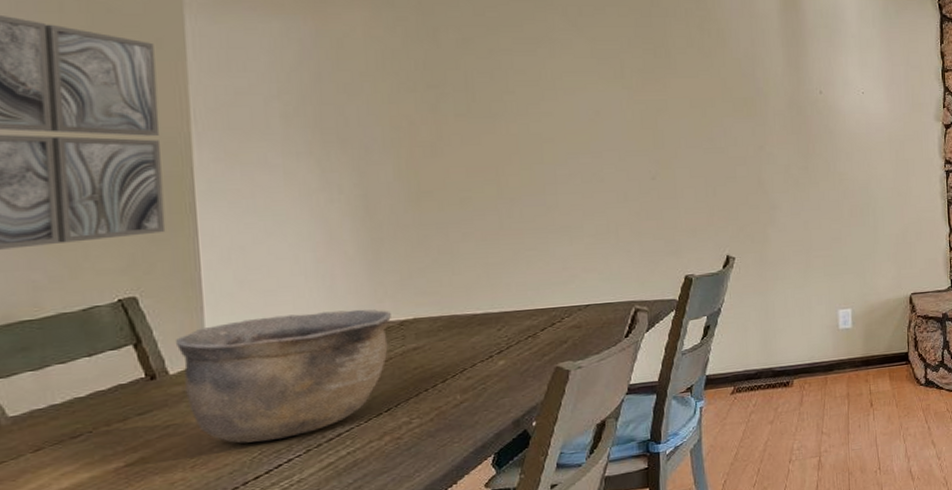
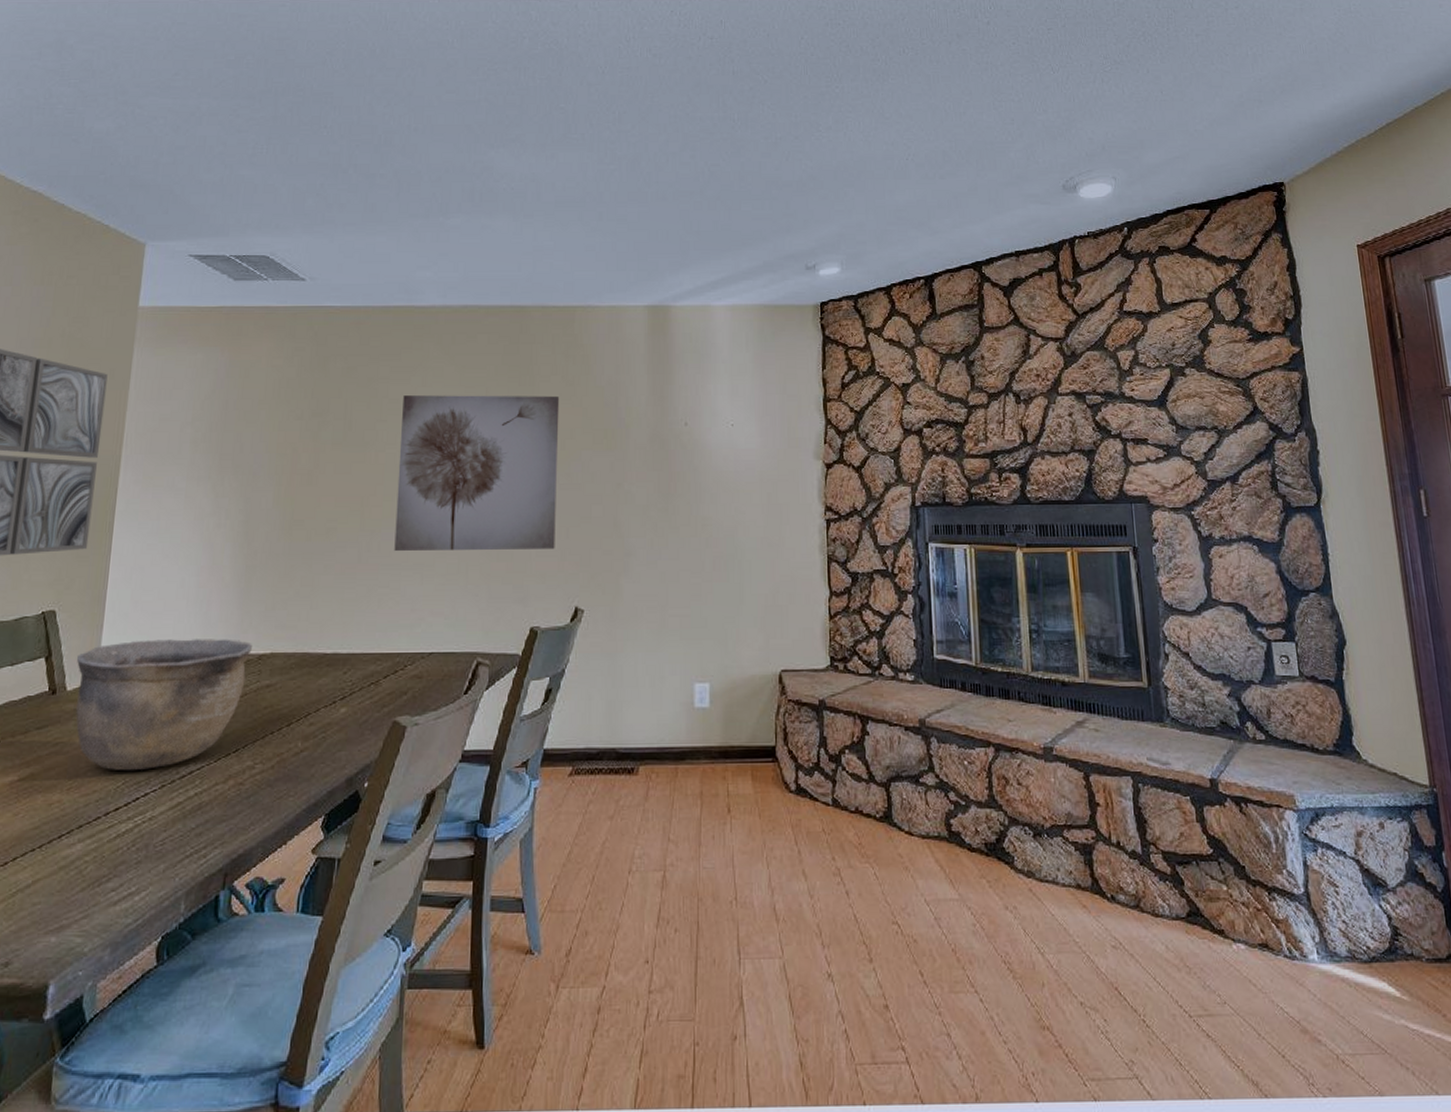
wall art: none [530,66,703,216] -> present [394,395,560,551]

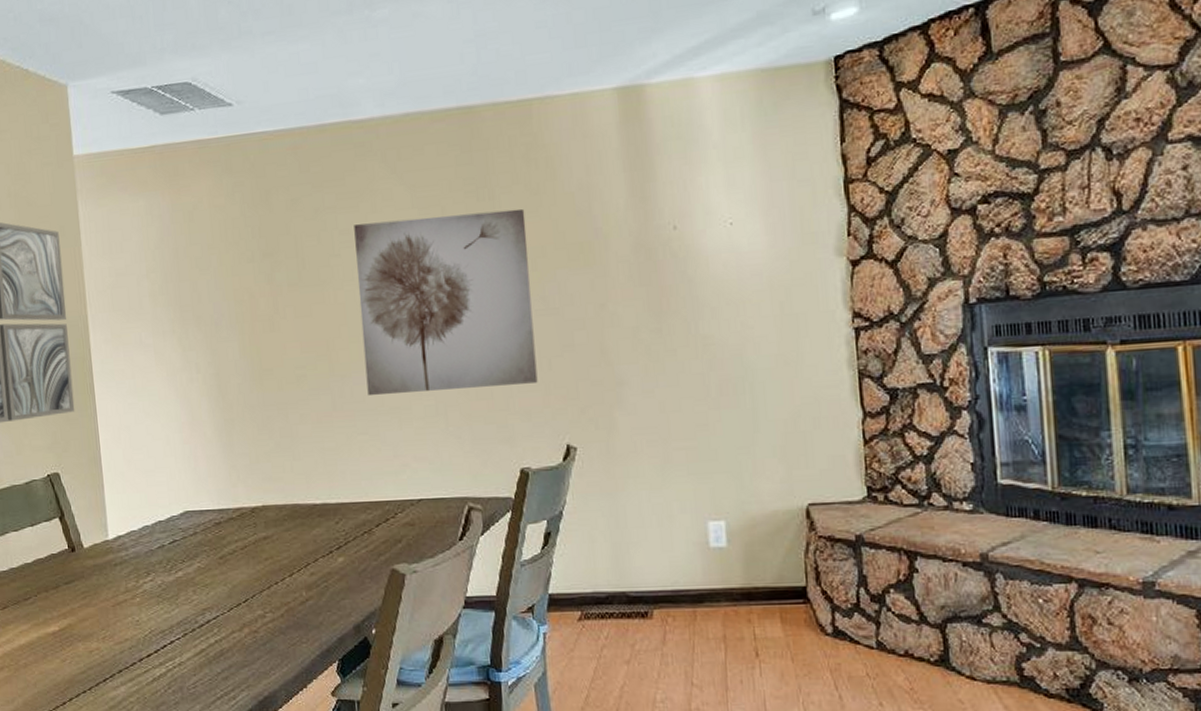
bowl: present [75,639,252,771] -> none [86,493,244,621]

